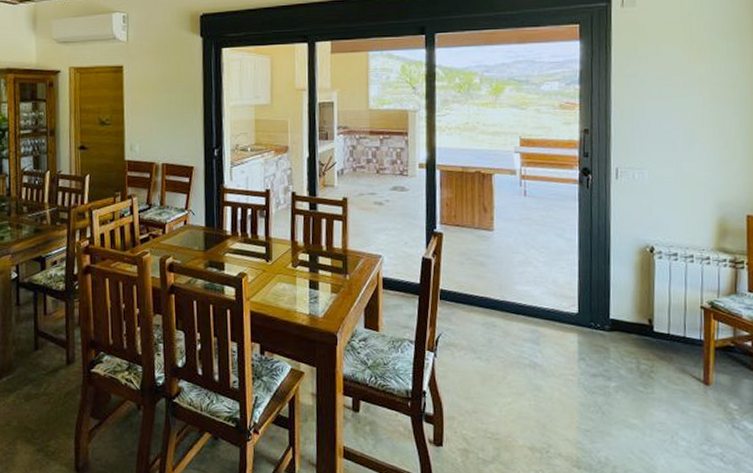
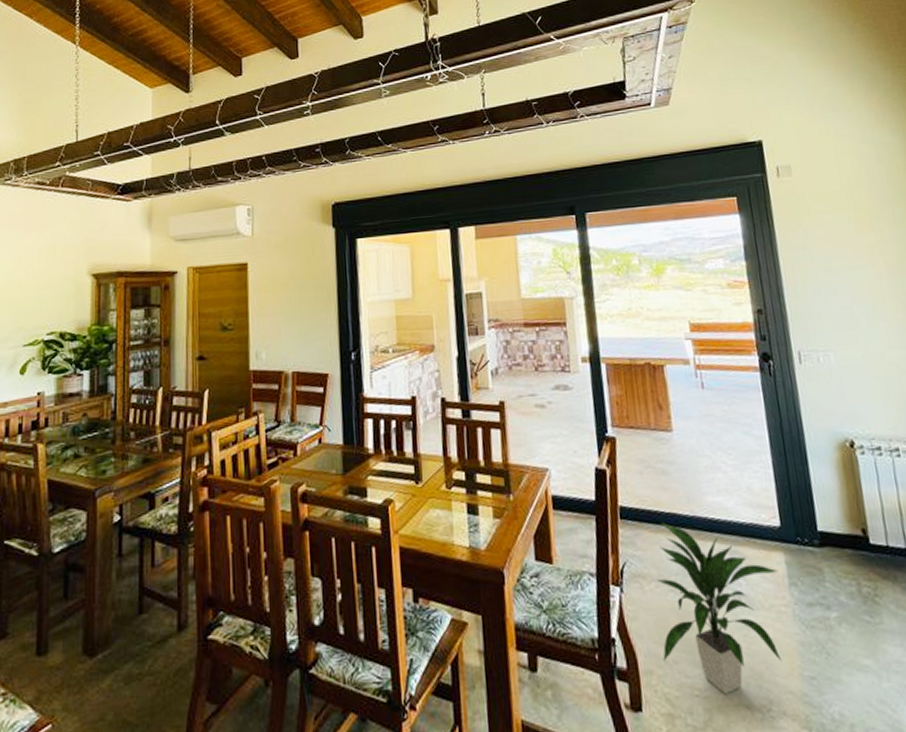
indoor plant: none [464,305,570,438] -> present [657,523,782,695]

